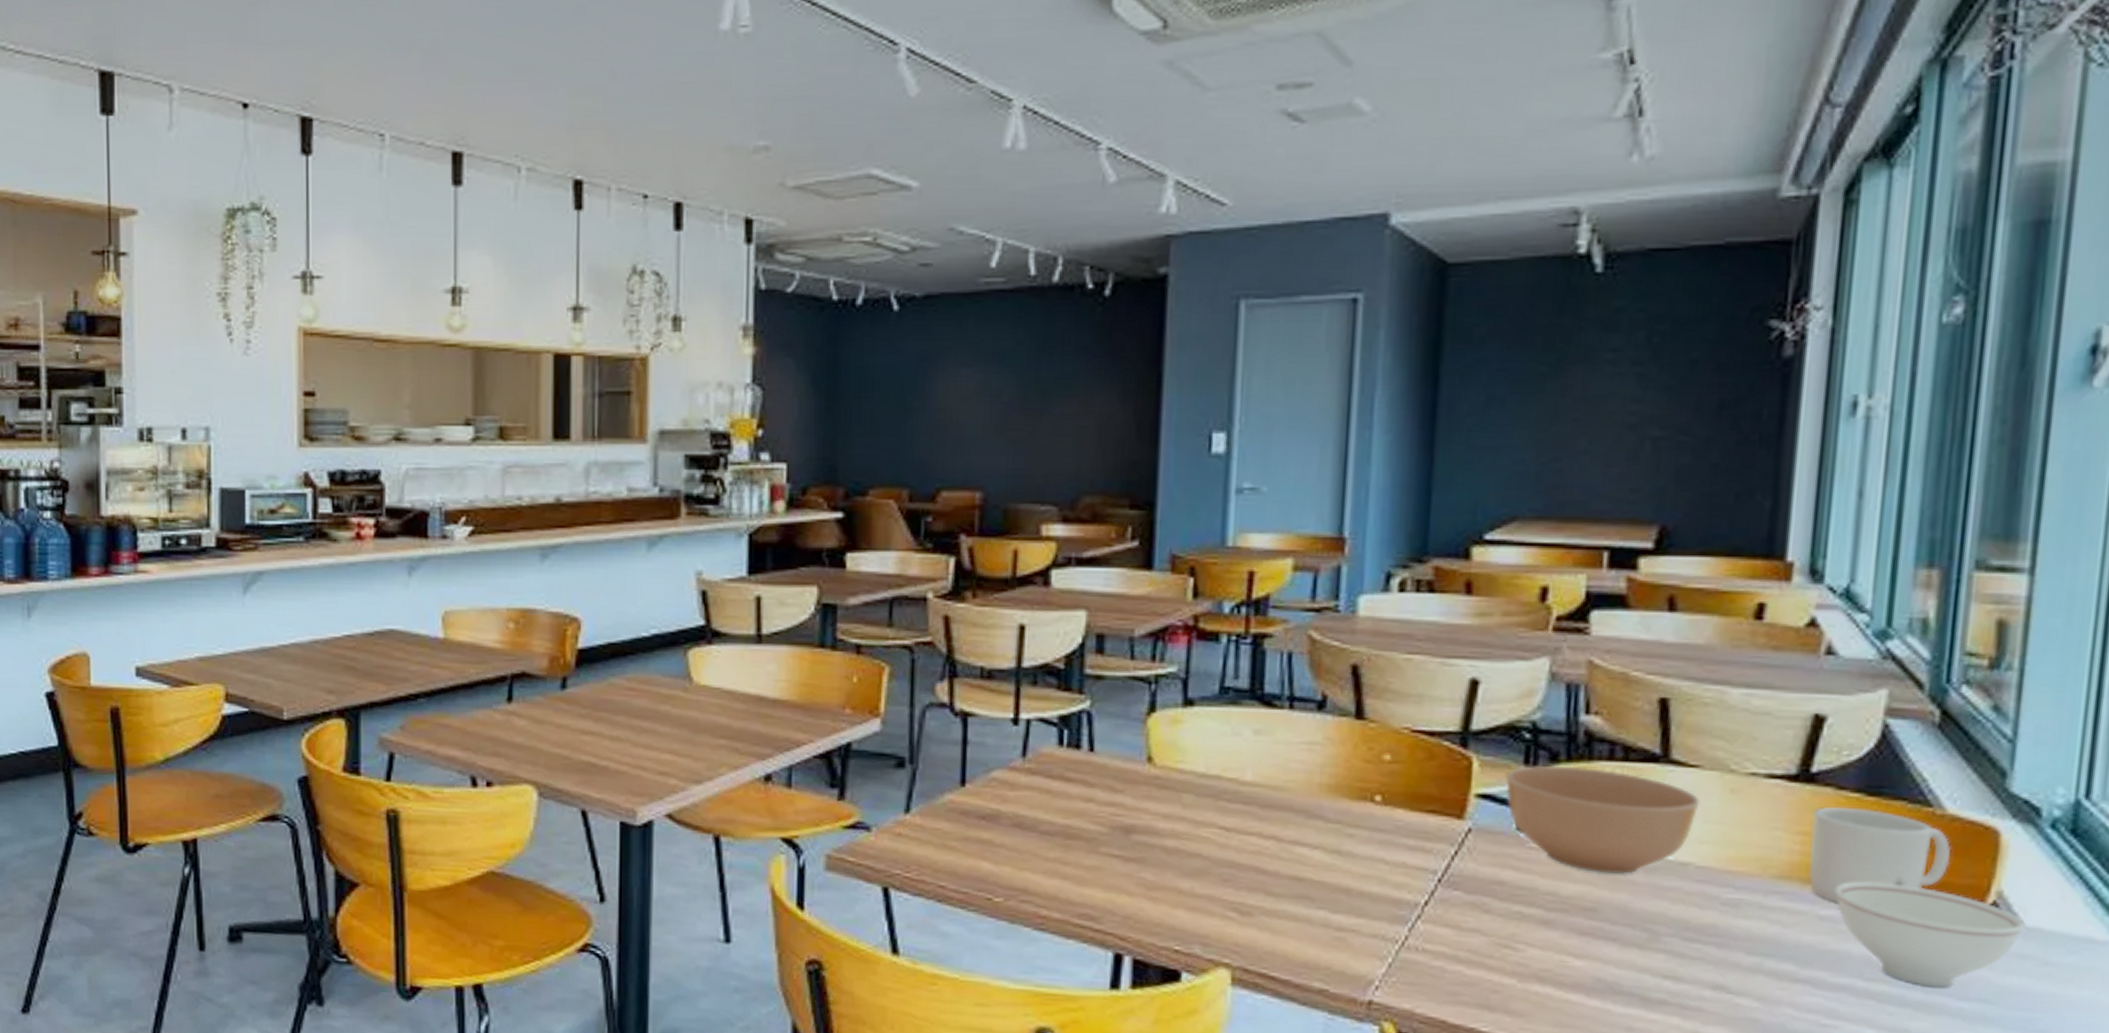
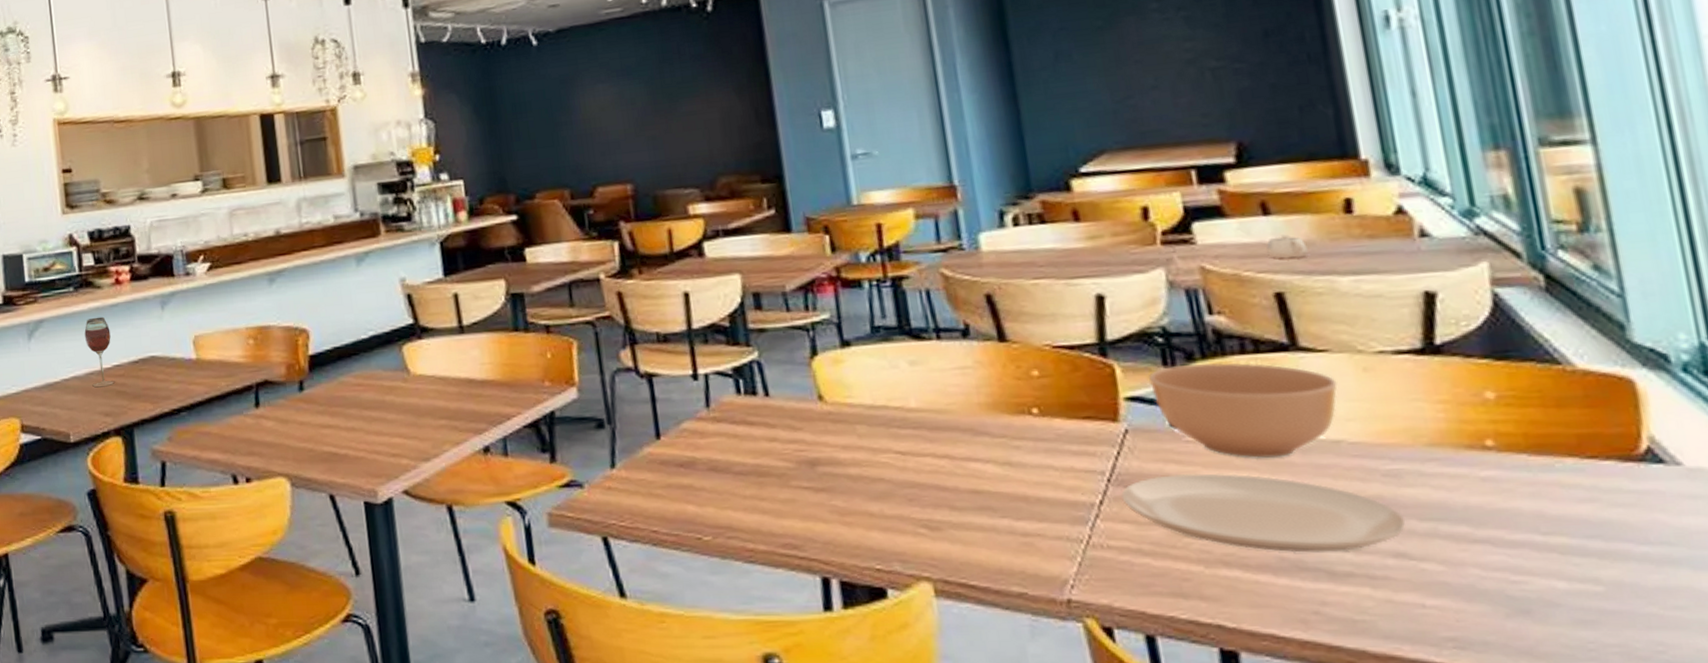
wineglass: none [312,576,344,660] -> present [84,316,114,388]
plate: none [1449,881,1733,978] -> present [1121,473,1406,553]
sugar bowl: none [1663,635,1706,663] -> present [1266,234,1309,259]
mug: present [1807,806,1952,902] -> none [1447,372,1594,463]
bowl: present [1834,881,2025,988] -> none [1488,439,1686,535]

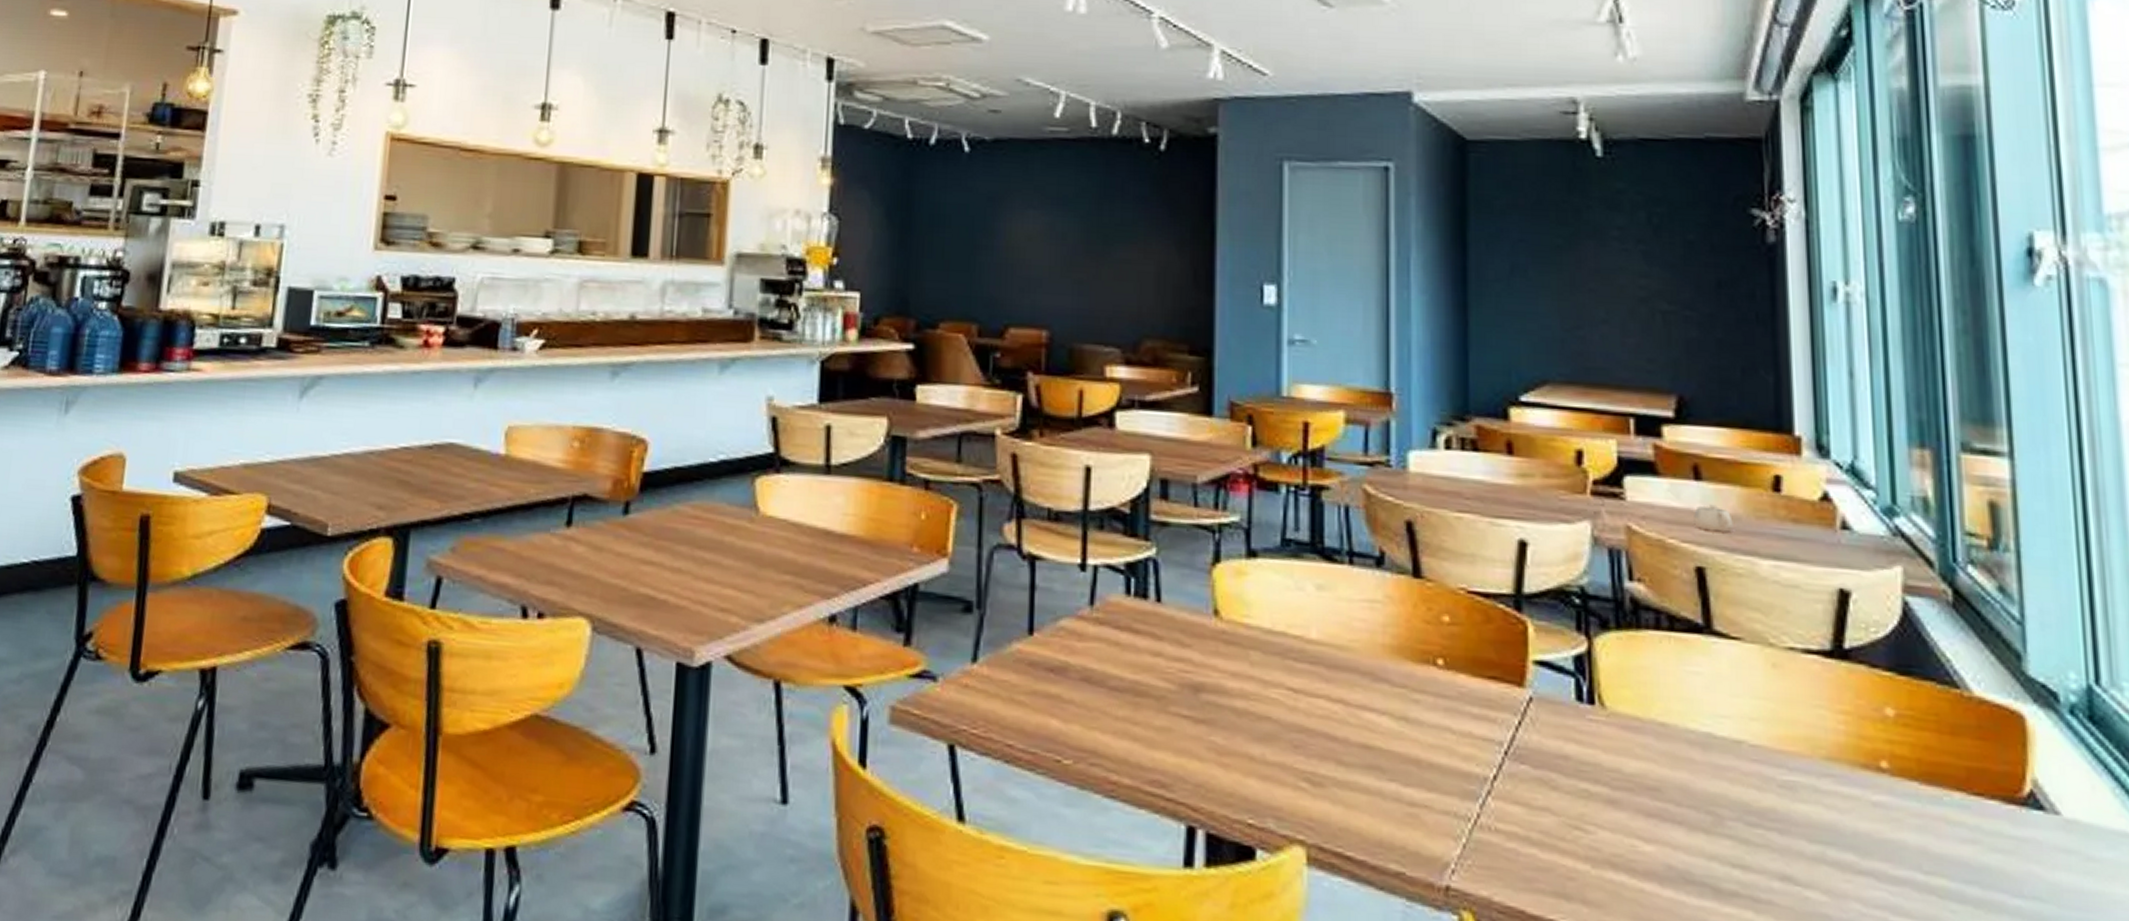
wineglass: present [84,316,114,388] -> none [370,383,405,473]
plate: present [1121,473,1406,553] -> none [1517,755,1796,867]
bowl: present [1148,363,1338,458] -> none [1560,632,1746,751]

